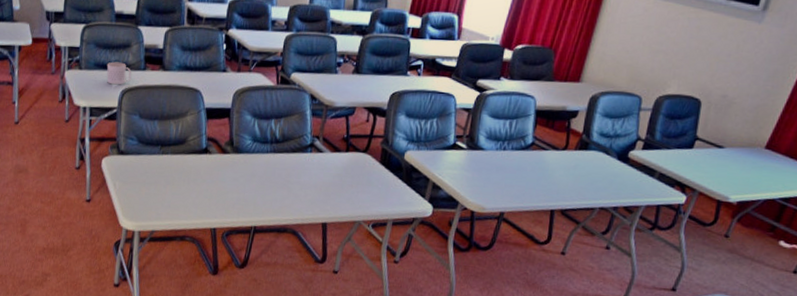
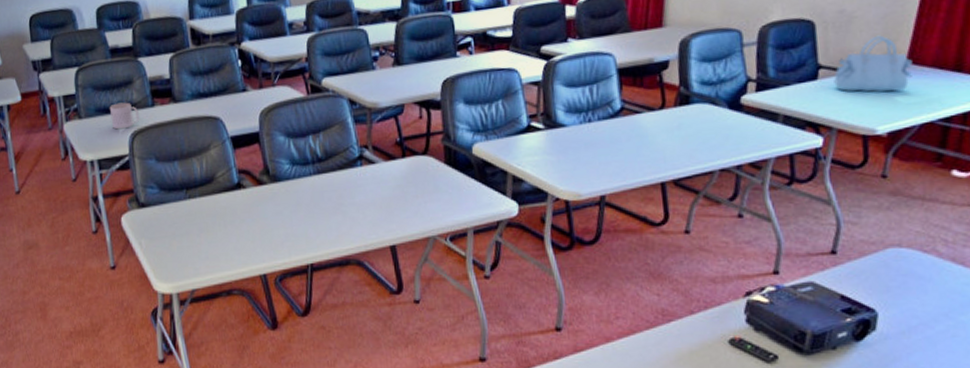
shoulder bag: none [705,121,771,170] -> present [834,35,913,92]

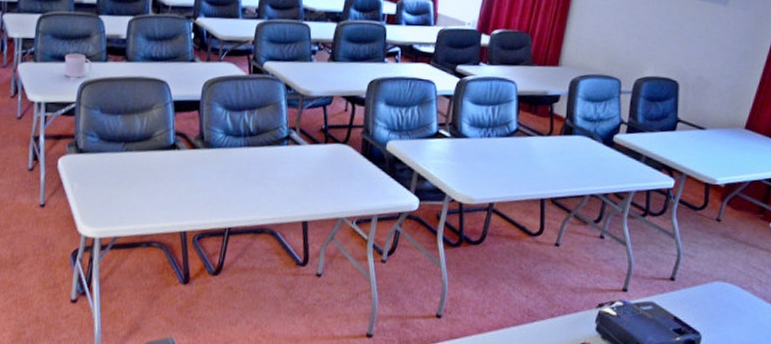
shoulder bag: present [834,35,913,92] -> none [688,102,750,151]

